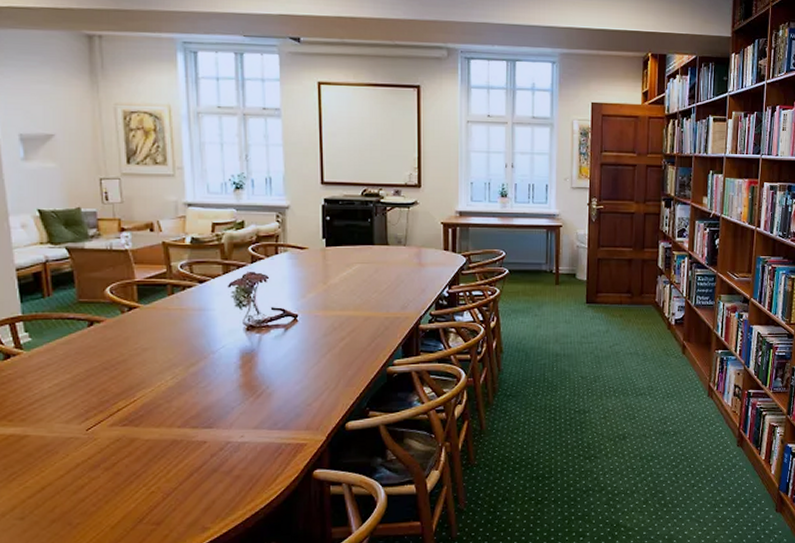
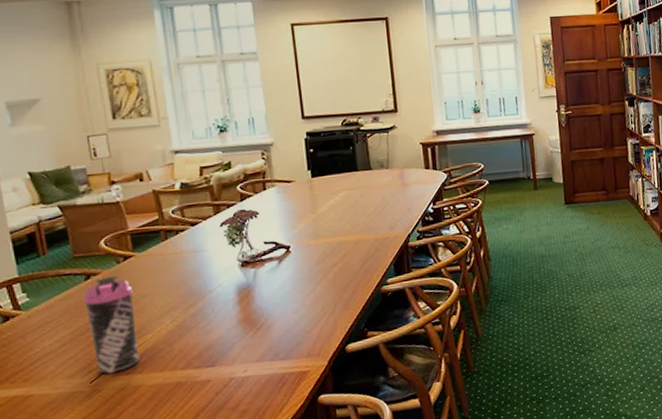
water bottle: none [85,326,138,423] -> present [82,276,140,375]

